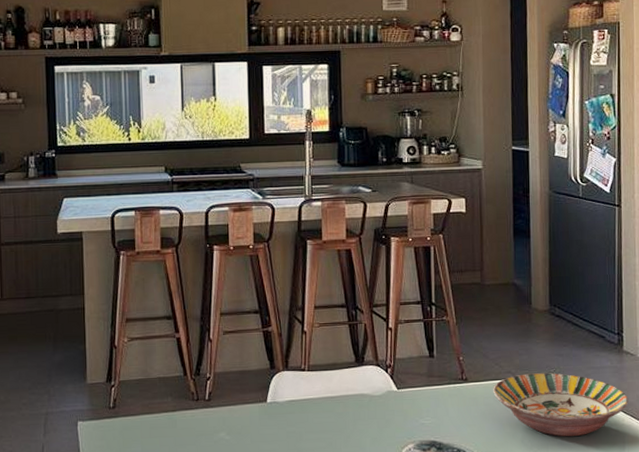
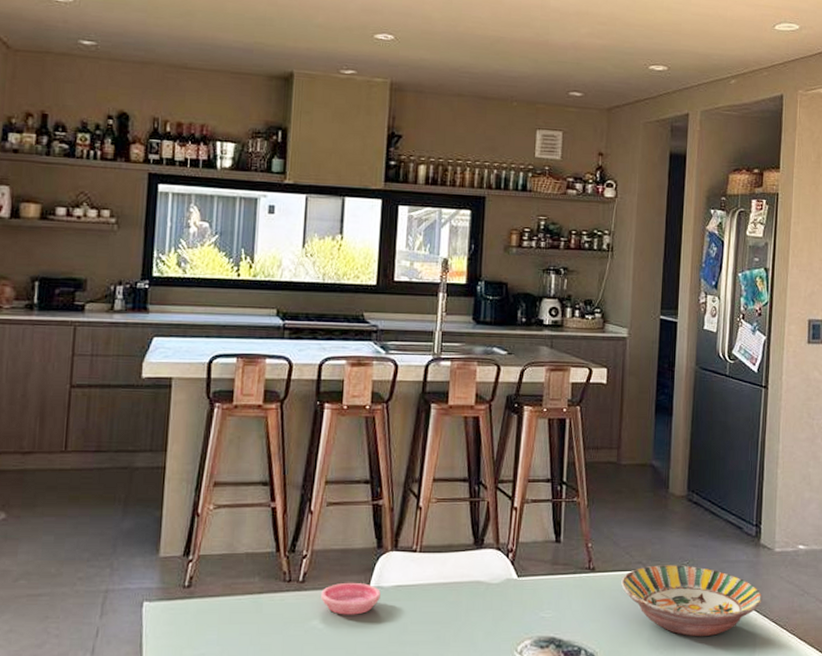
saucer: none [225,399,277,427] -> present [321,582,381,615]

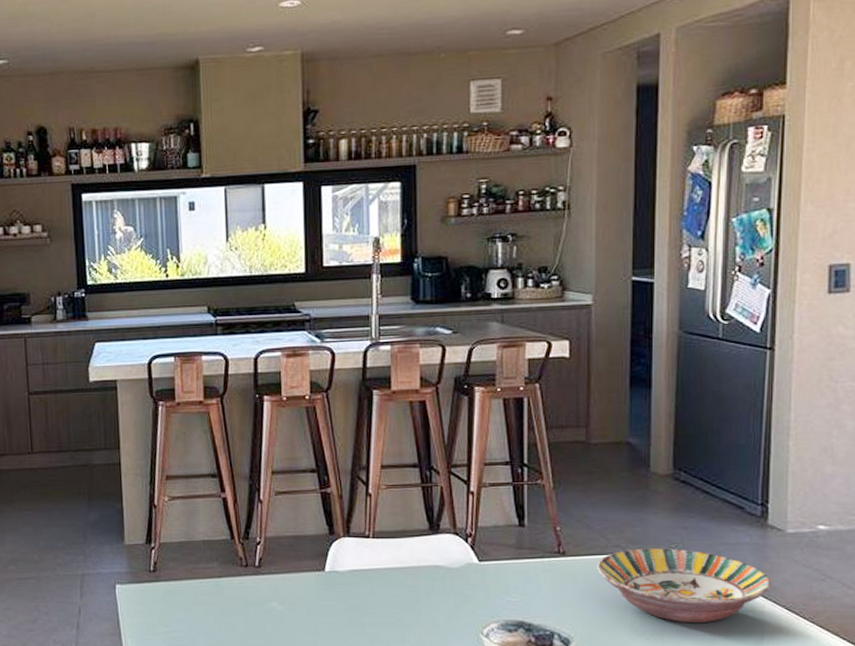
saucer: present [321,582,381,615] -> none [278,567,336,598]

